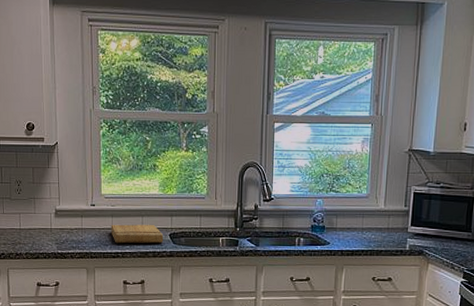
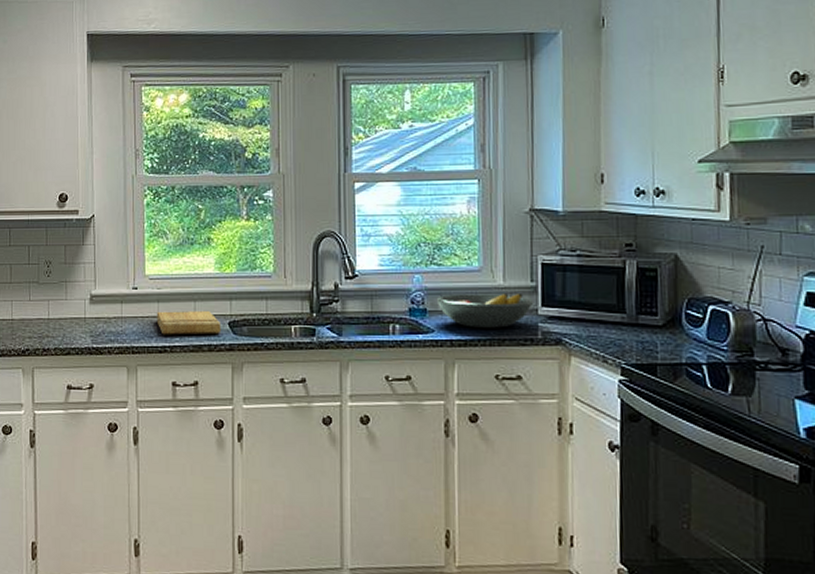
fruit bowl: none [332,215,405,242] -> present [436,294,533,328]

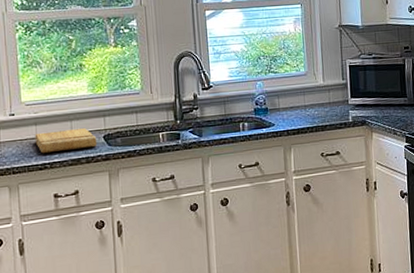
fruit bowl: present [436,294,533,328] -> none [274,90,345,119]

